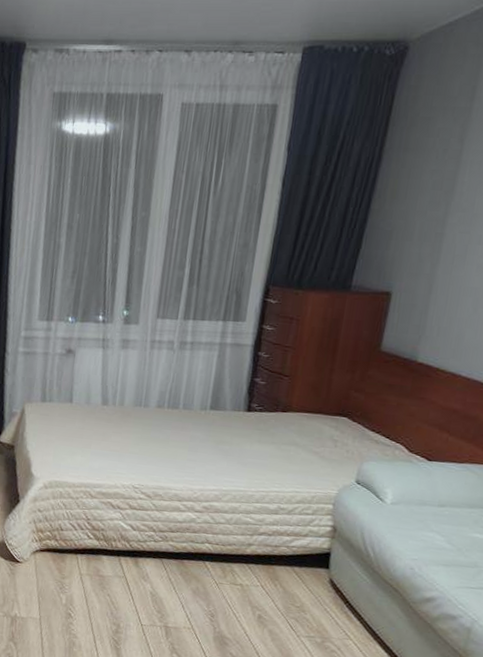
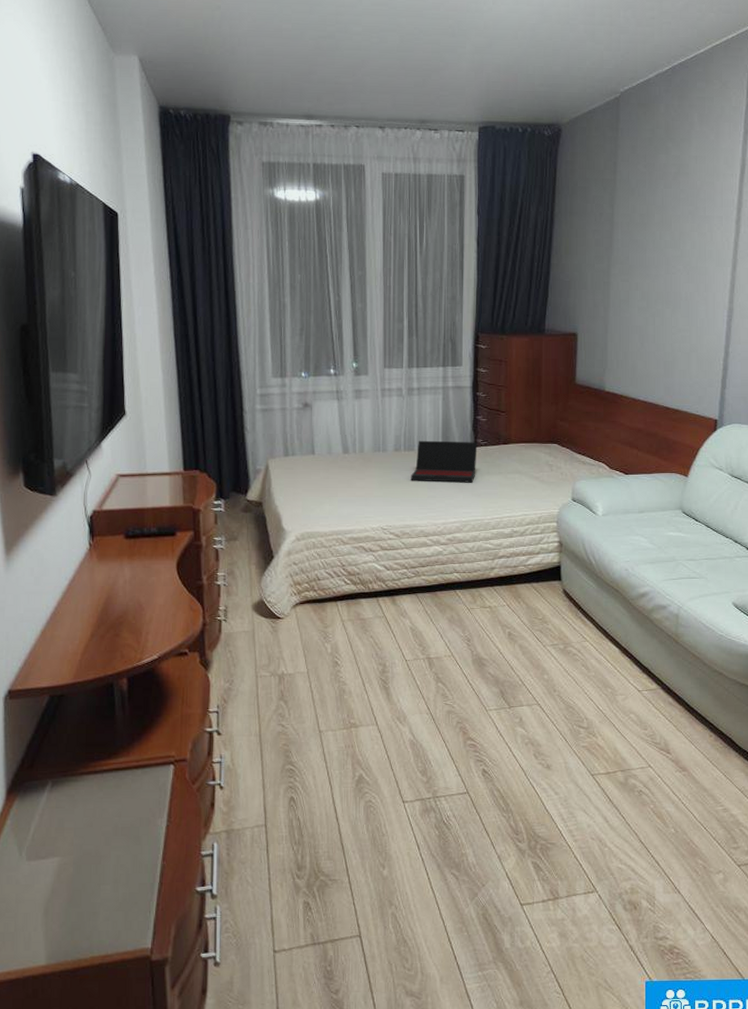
laptop: none [171,398,252,450] -> present [411,440,477,483]

